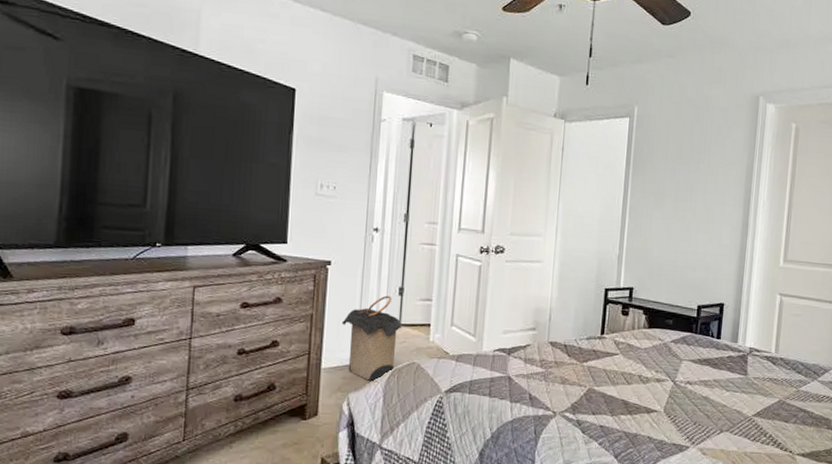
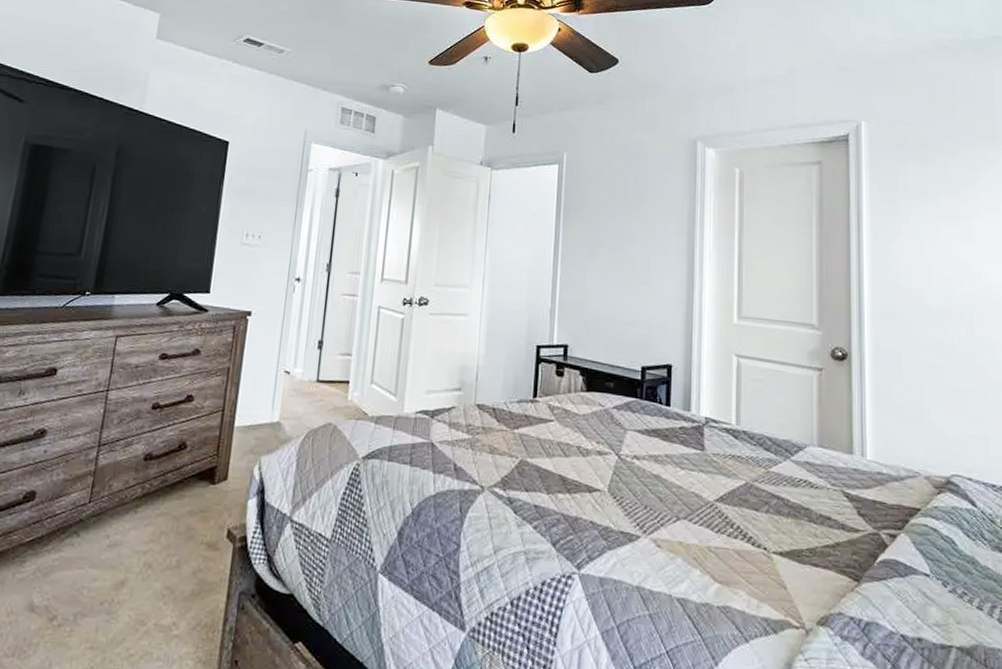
laundry hamper: present [341,295,403,382] -> none [258,349,321,445]

